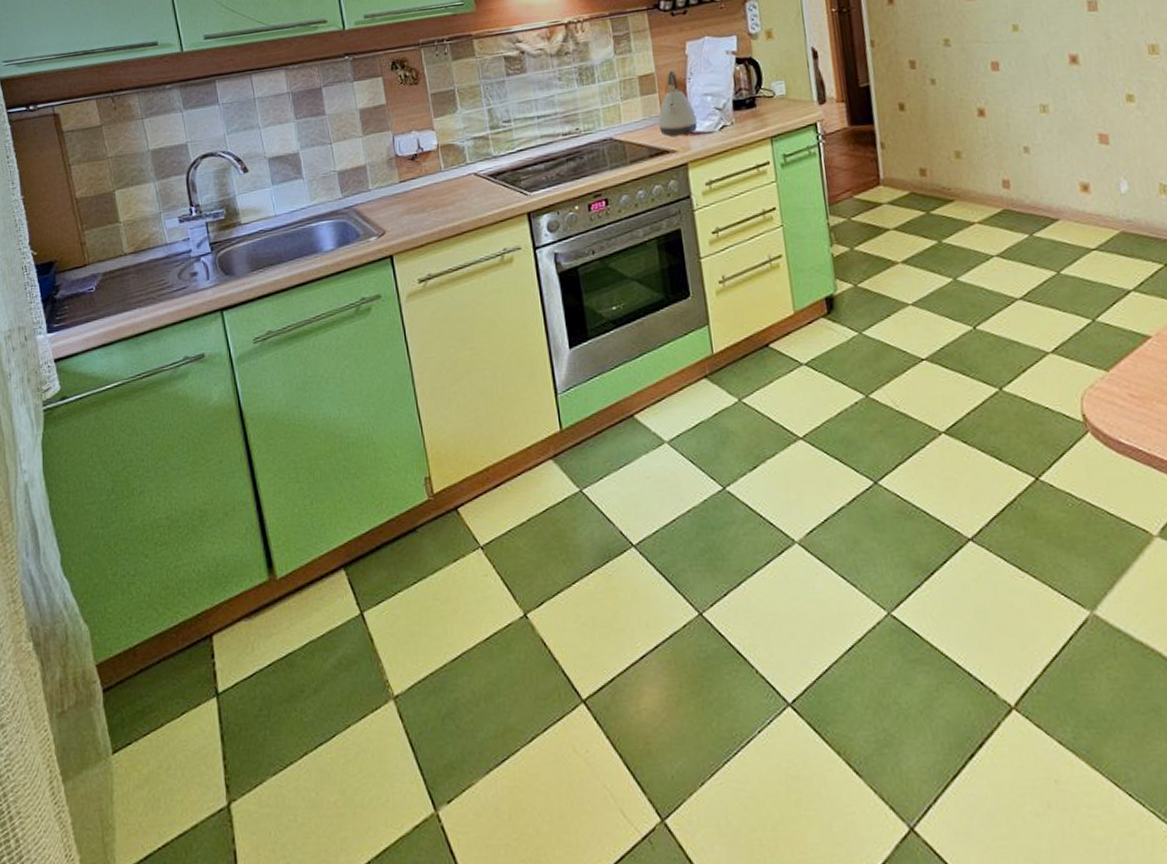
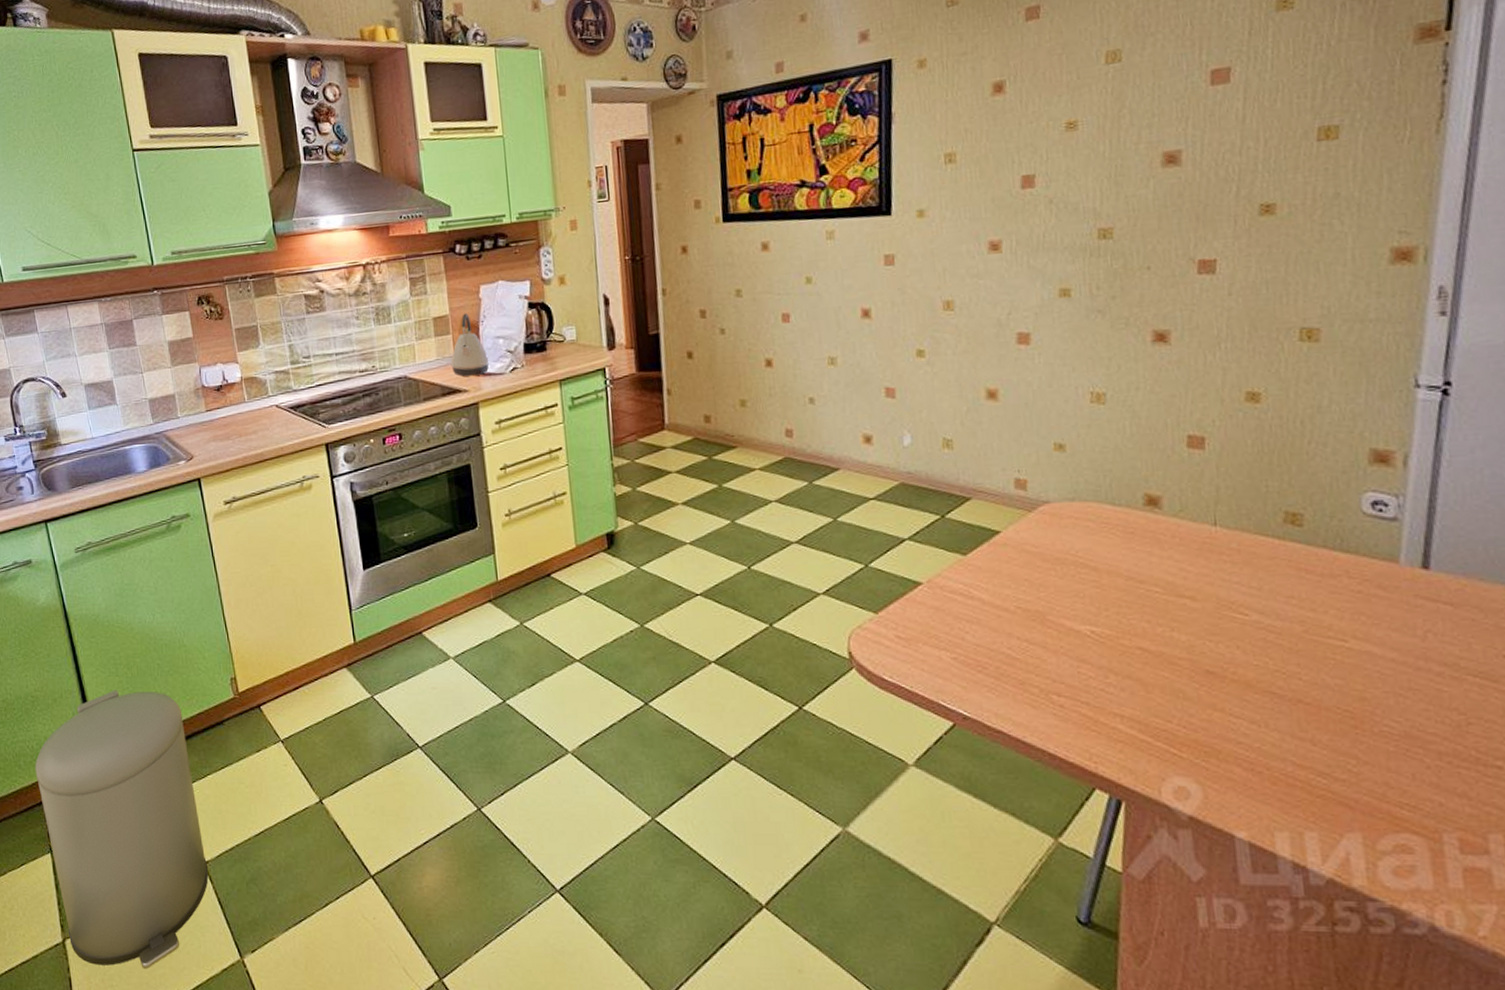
pedal bin: none [201,497,398,834] -> present [35,690,208,970]

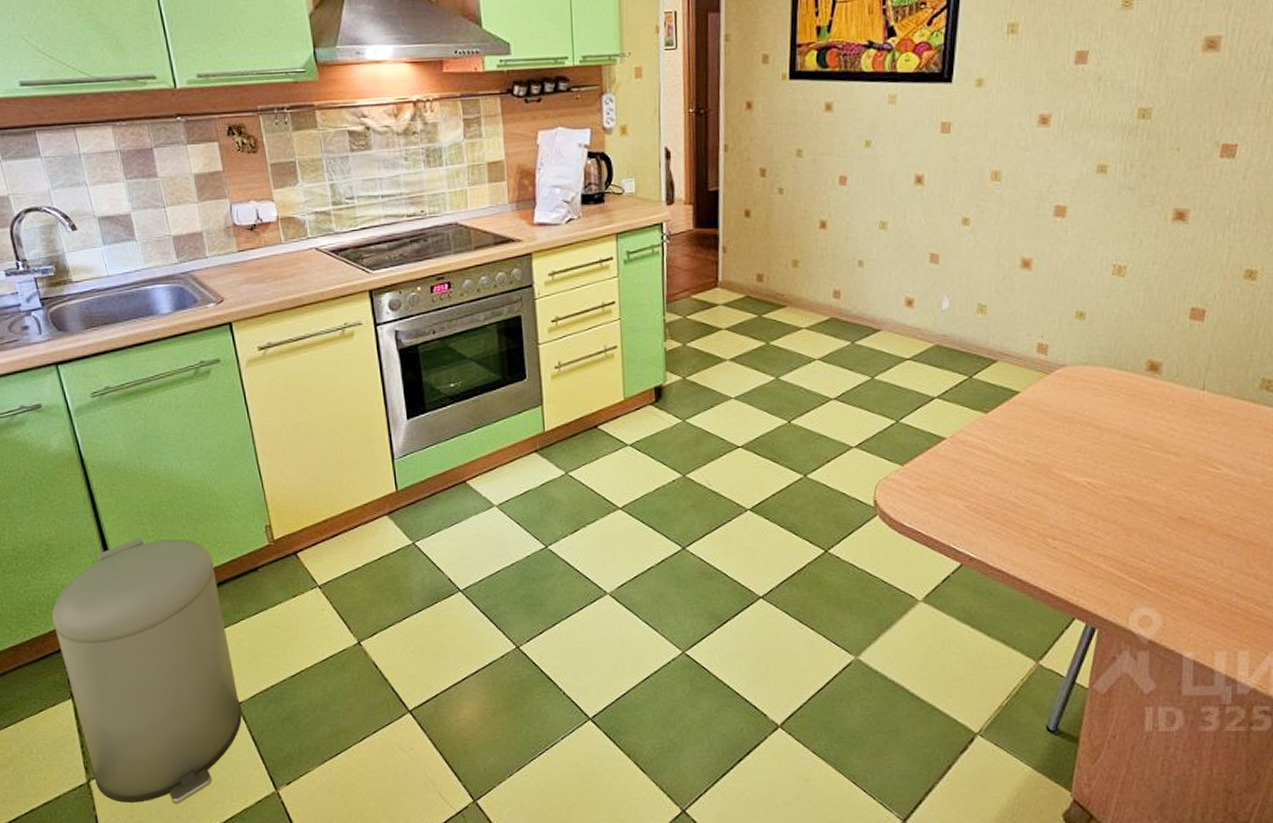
kettle: present [450,313,489,377] -> none [504,159,545,227]

